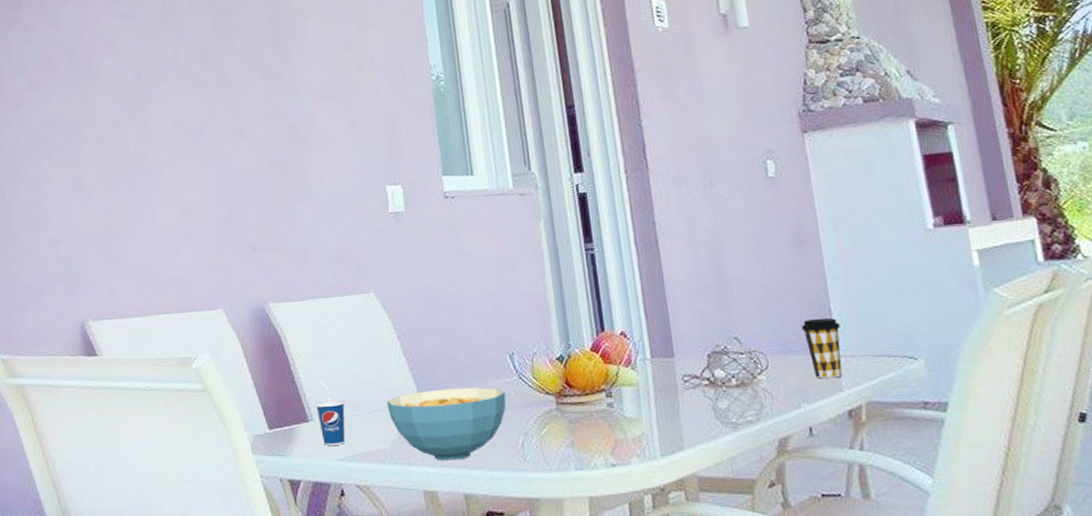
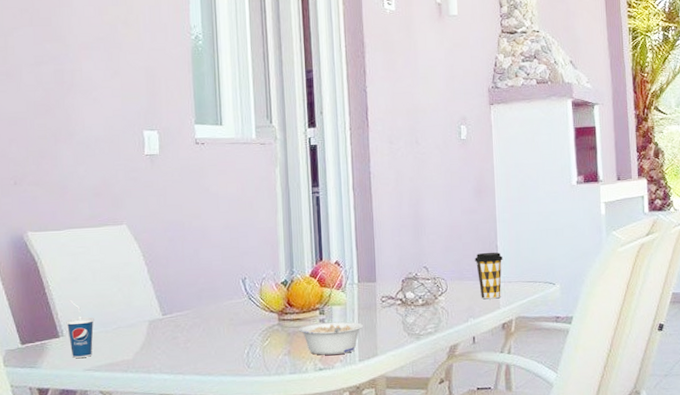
cereal bowl: present [387,387,506,461] -> none [132,307,237,369]
legume: none [582,406,663,448] -> present [299,321,364,355]

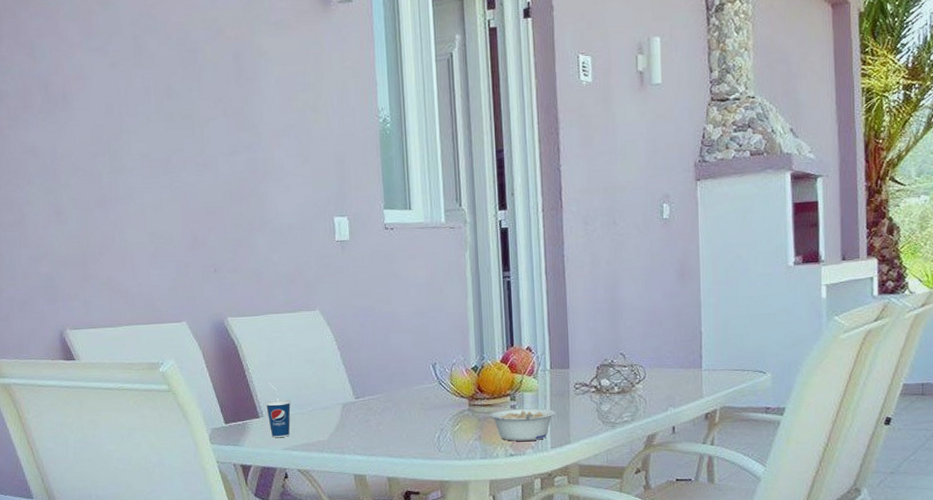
coffee cup: present [475,252,503,300] -> none [676,338,707,388]

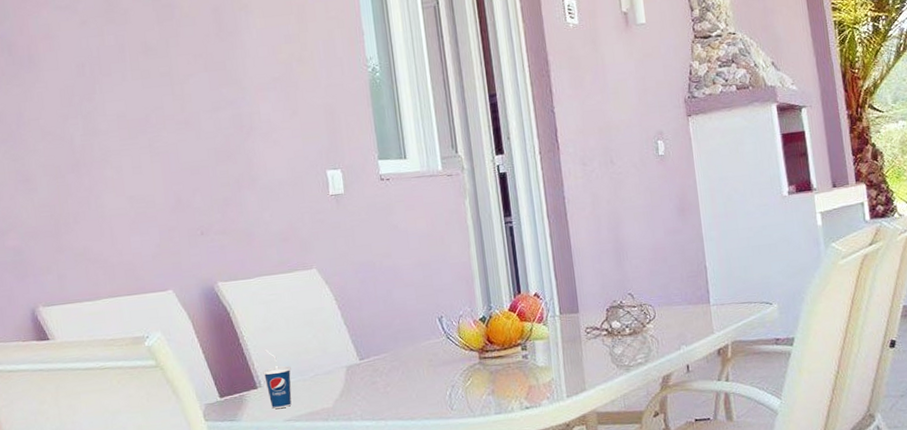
legume: present [489,408,556,441] -> none [501,356,569,393]

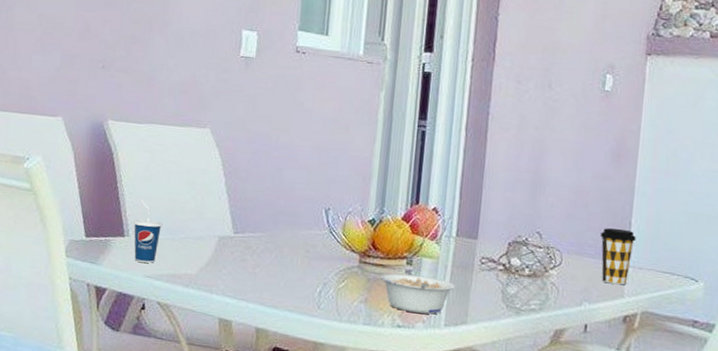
legume: none [501,356,569,393] -> present [380,273,456,315]
coffee cup: none [683,273,714,325] -> present [600,228,636,286]

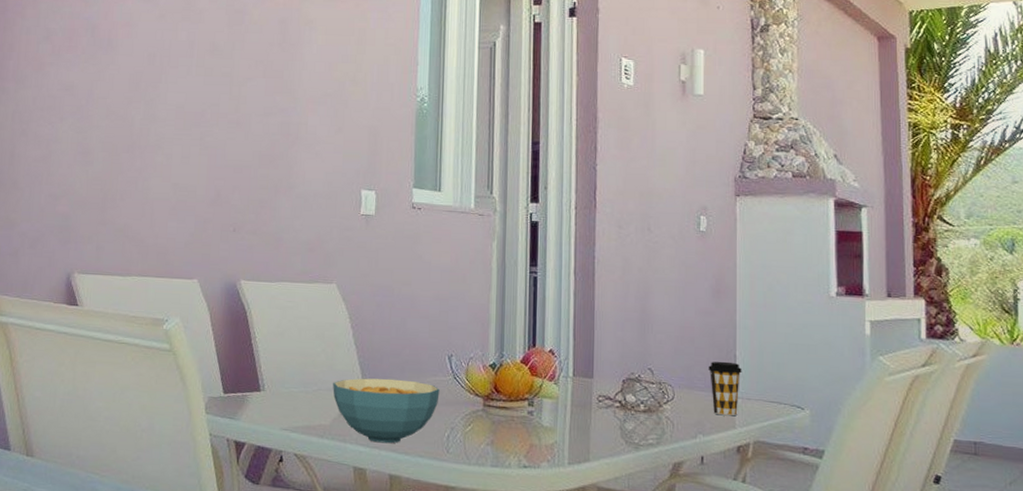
cup: present [133,199,163,263] -> none [268,355,296,416]
cereal bowl: none [201,228,314,297] -> present [333,378,440,444]
legume: present [380,273,456,315] -> none [504,414,576,454]

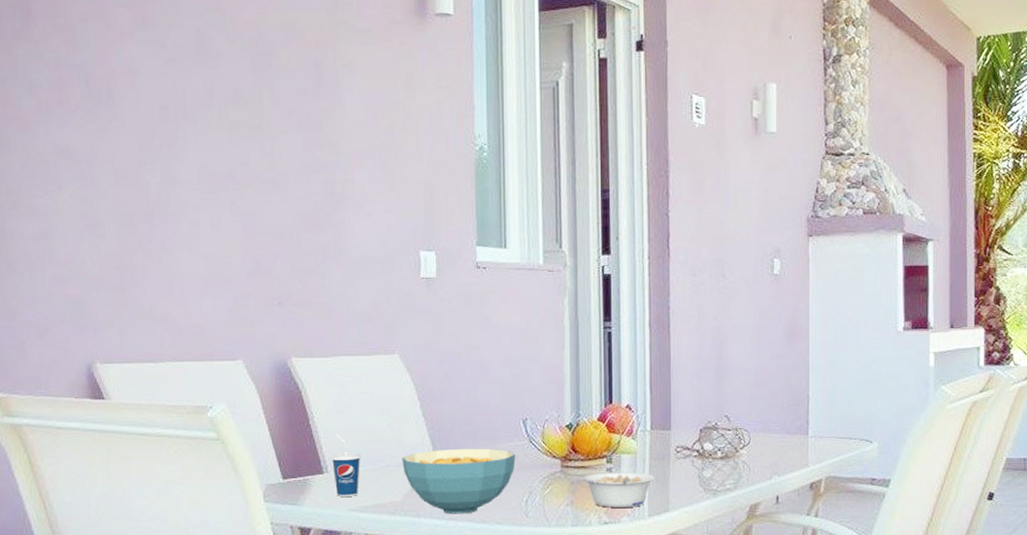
cup: none [268,355,296,416] -> present [331,434,361,496]
legume: none [504,414,576,454] -> present [583,472,655,508]
coffee cup: present [708,361,742,417] -> none [783,402,814,455]

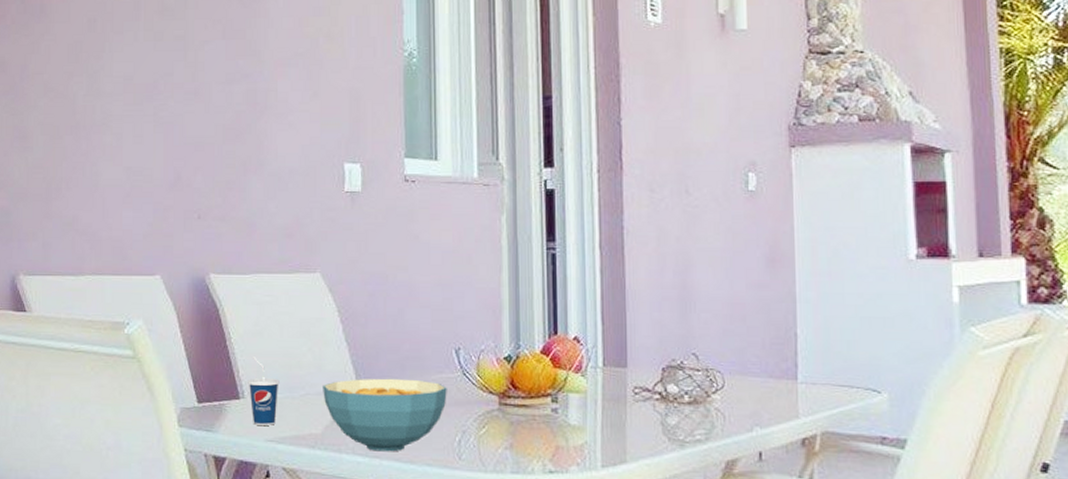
legume: present [583,472,655,508] -> none [524,412,609,456]

